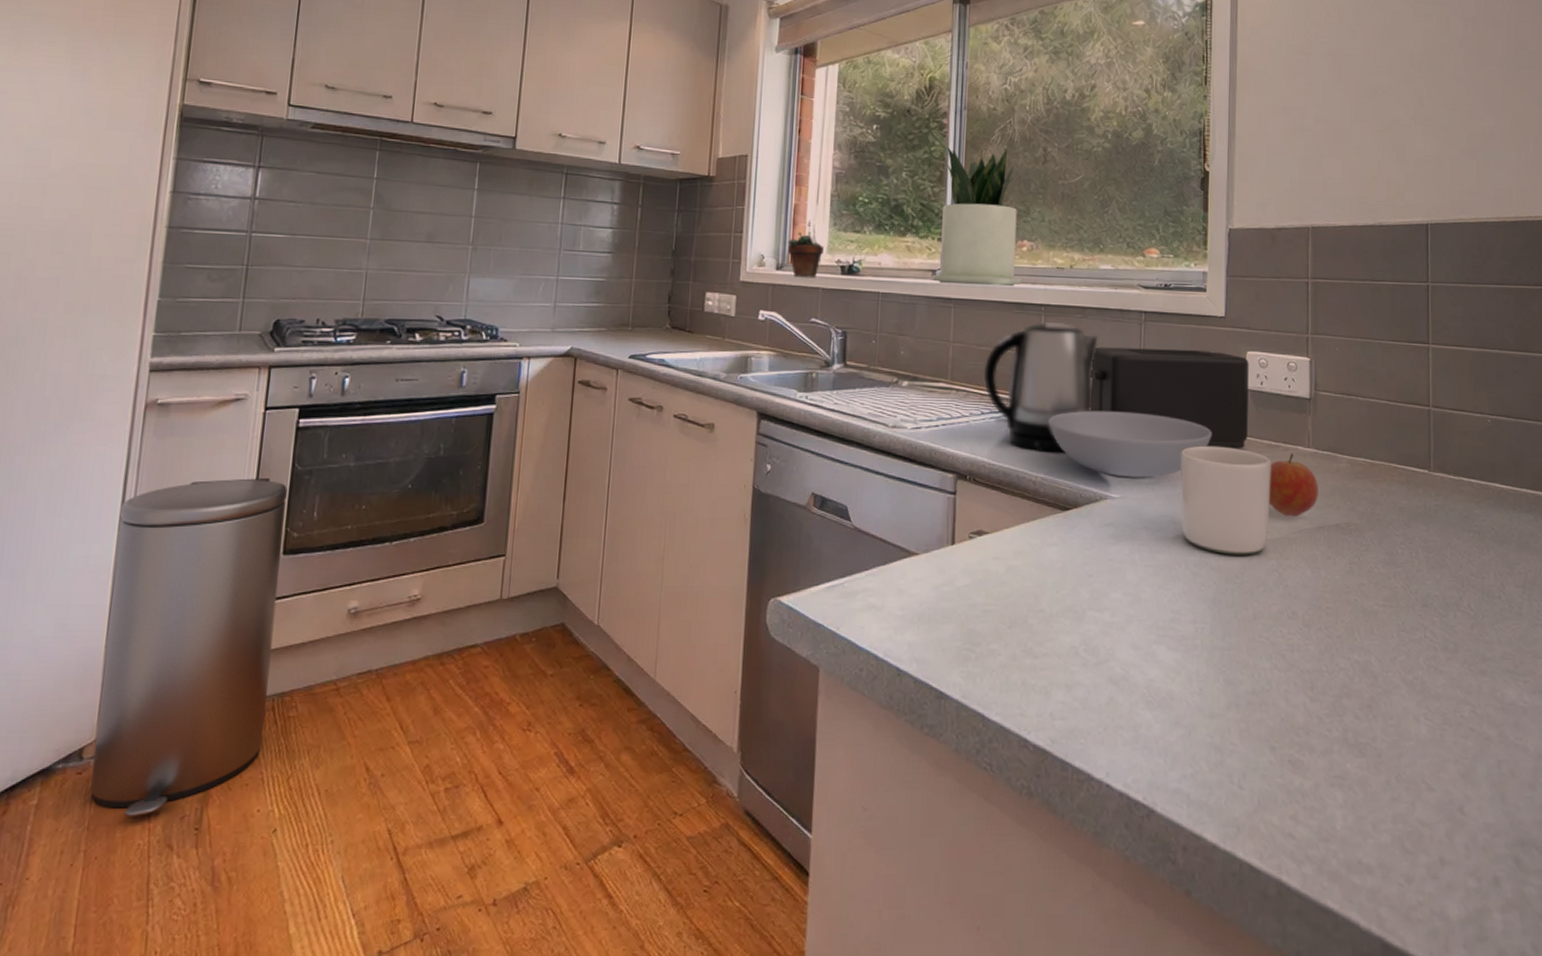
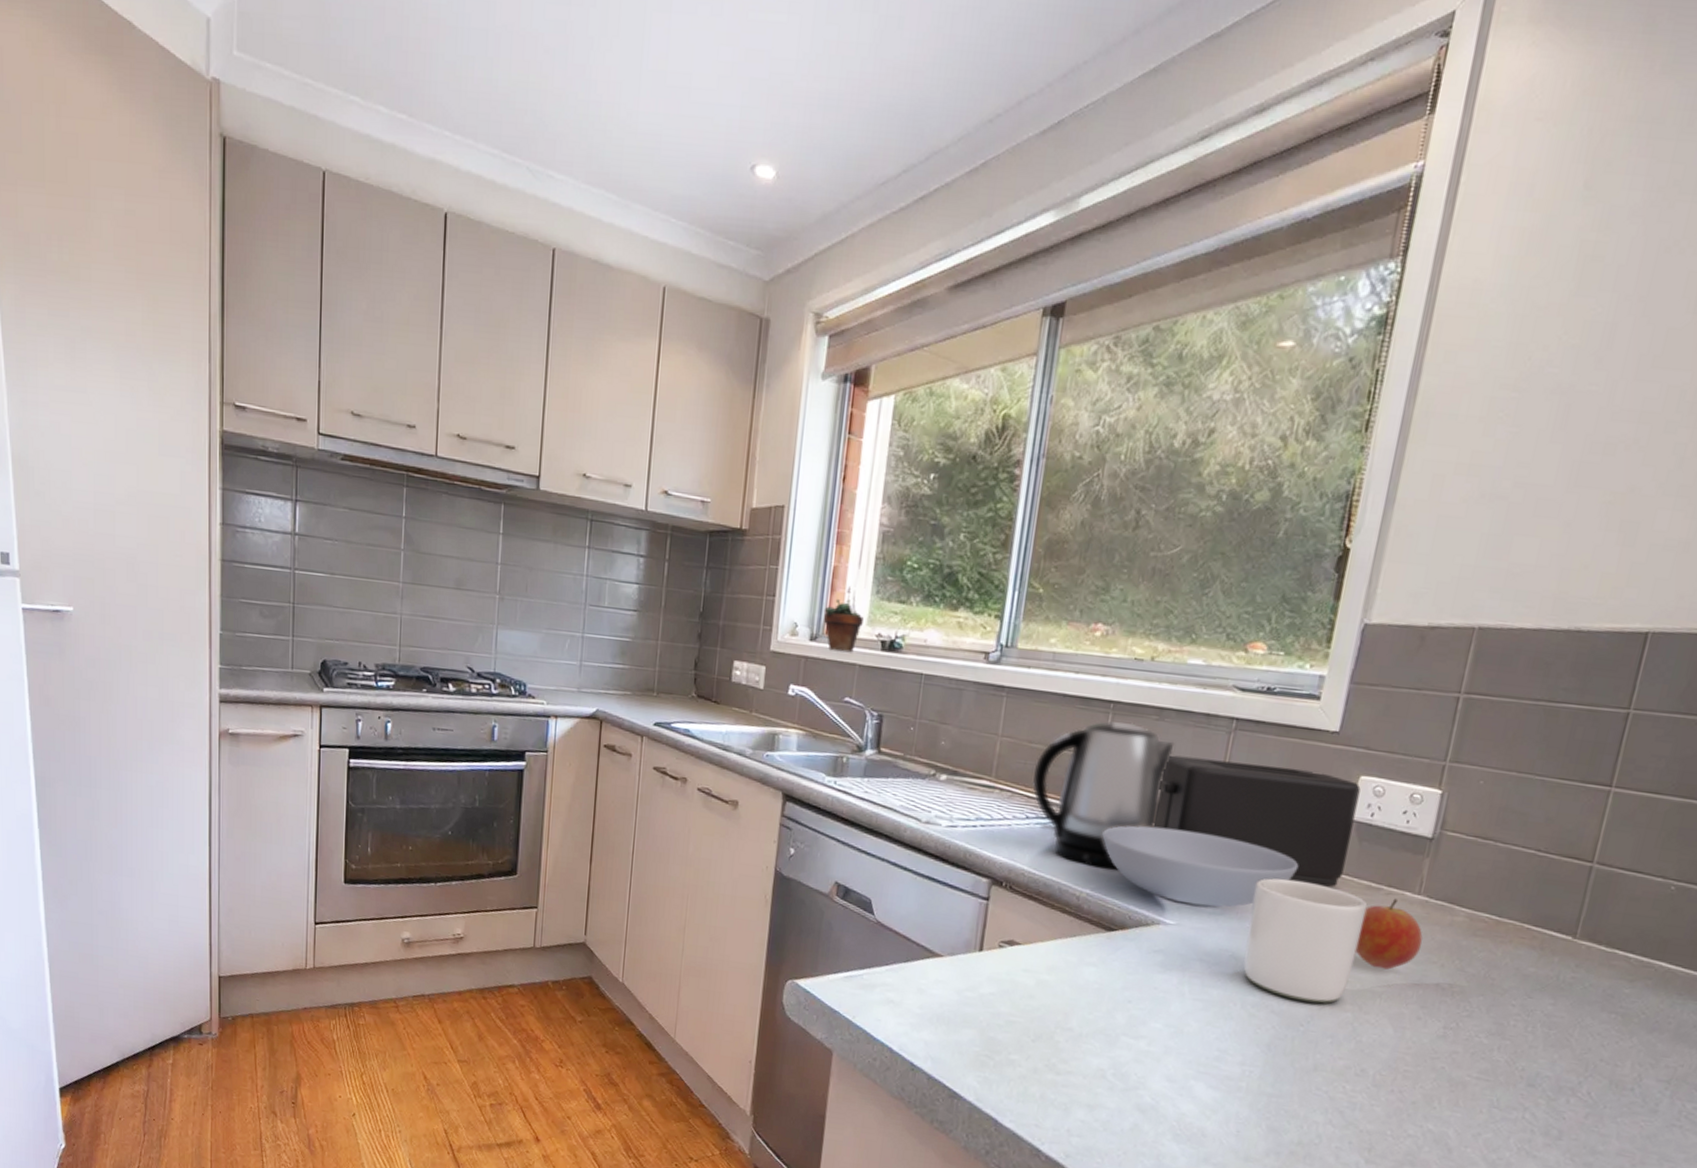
pedal bin: present [90,477,287,818] -> none [208,808,344,1086]
planter: present [932,148,1023,287] -> none [984,505,1103,678]

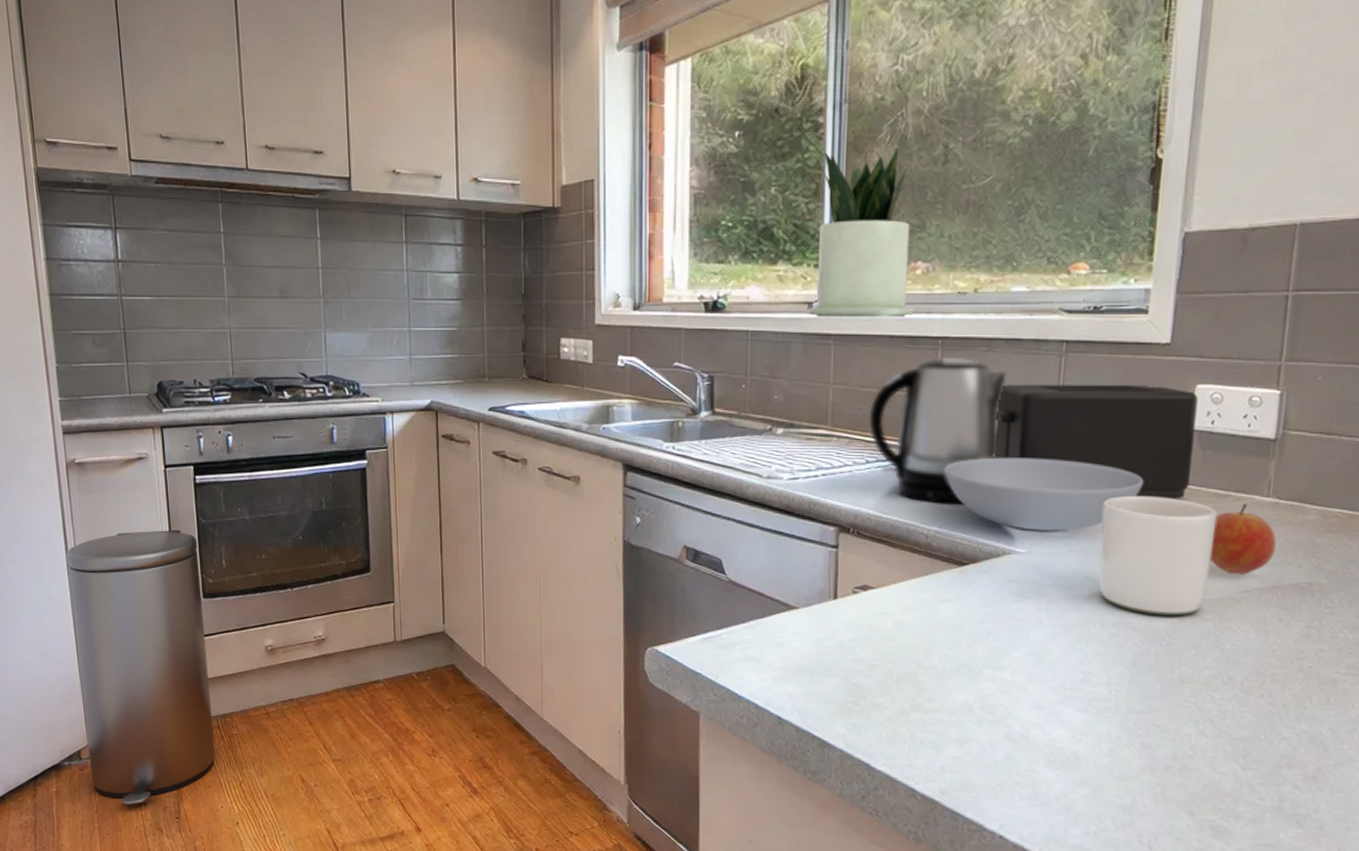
pedal bin: none [208,808,344,1086] -> present [66,529,216,806]
succulent plant: present [823,585,864,653] -> none [644,251,684,318]
planter: none [984,505,1103,678] -> present [808,148,916,318]

